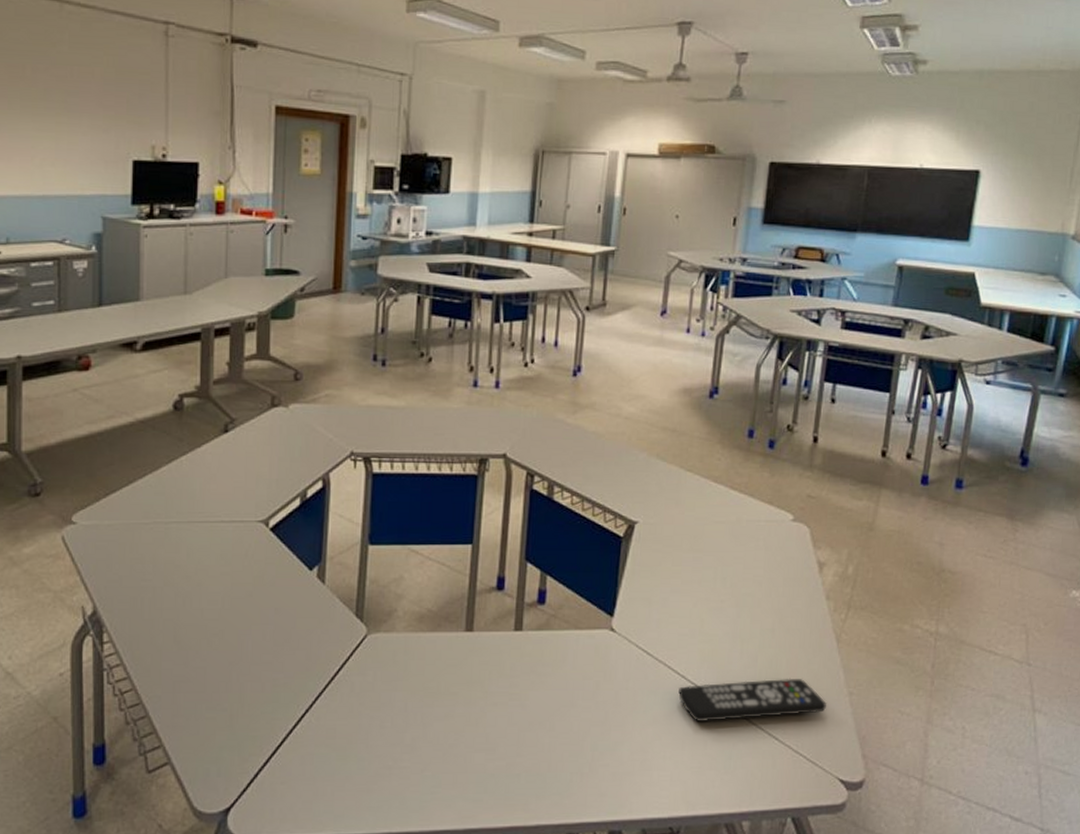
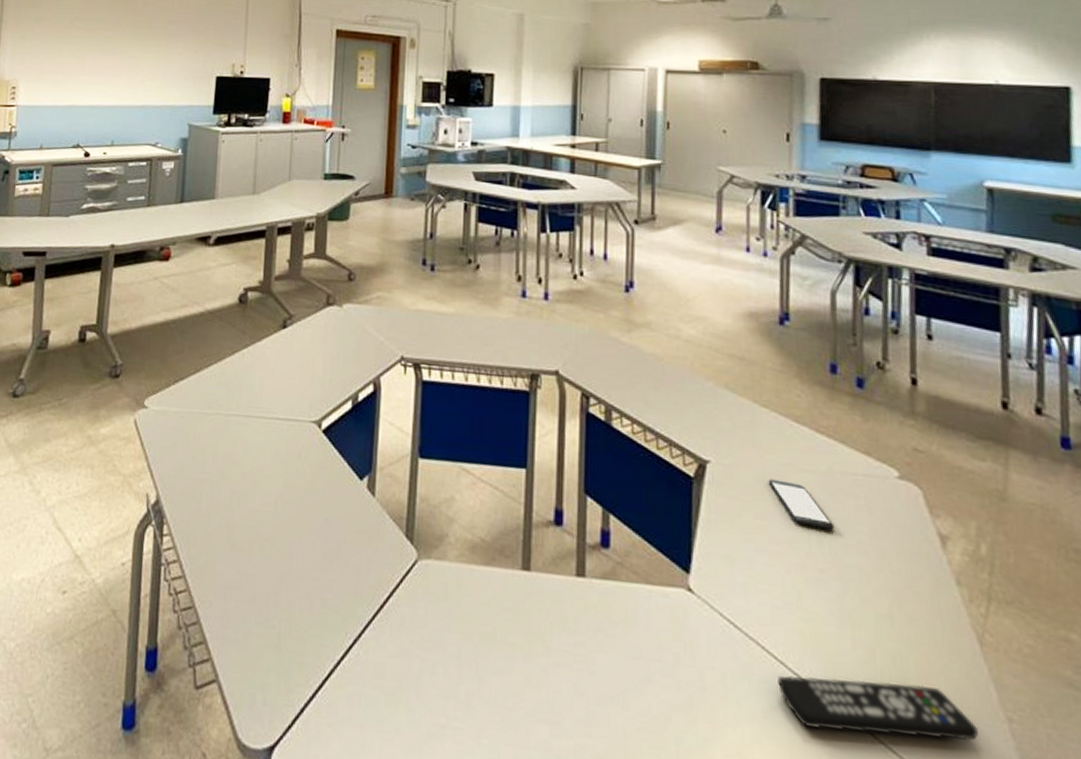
smartphone: none [686,532,737,568] -> present [768,479,835,530]

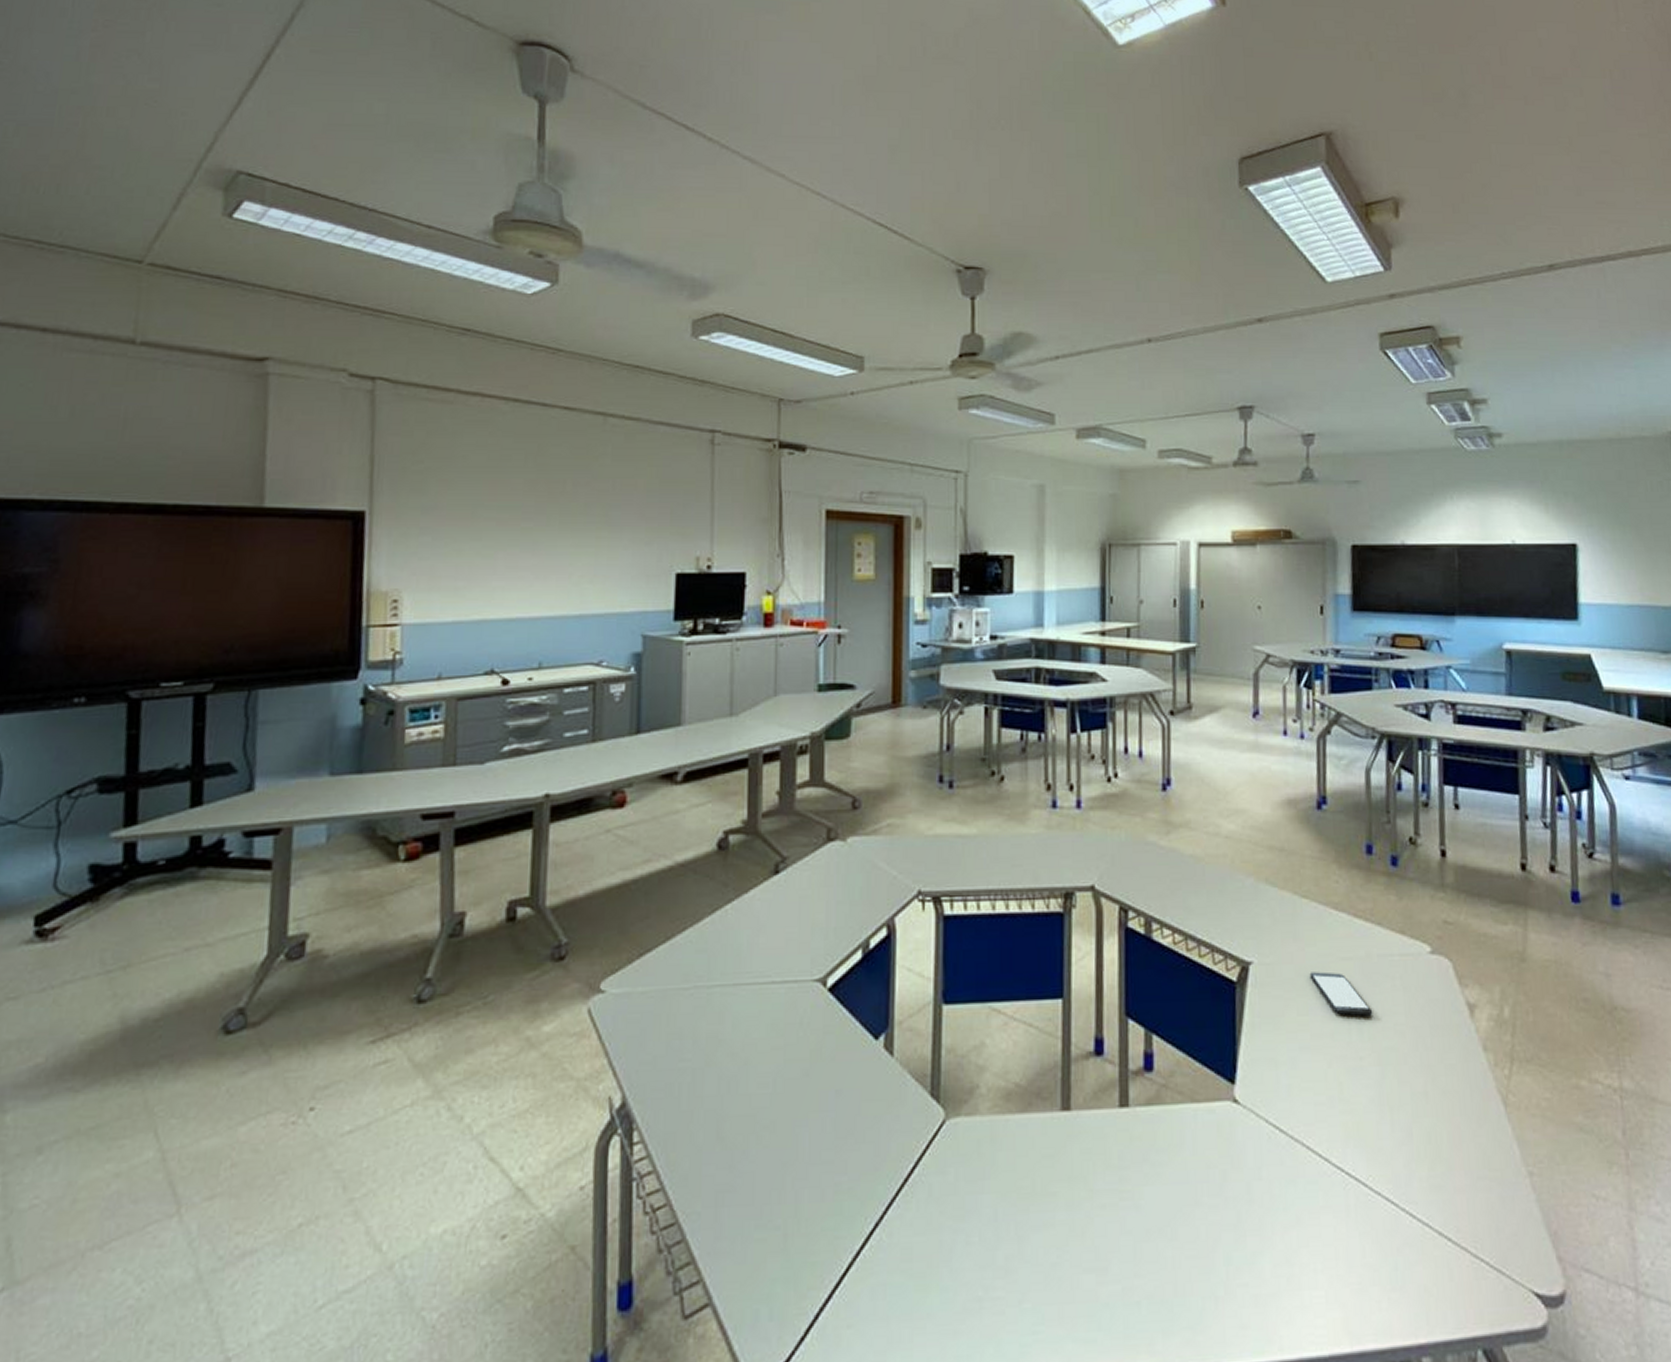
remote control: present [778,675,978,741] -> none [1323,1156,1504,1220]

